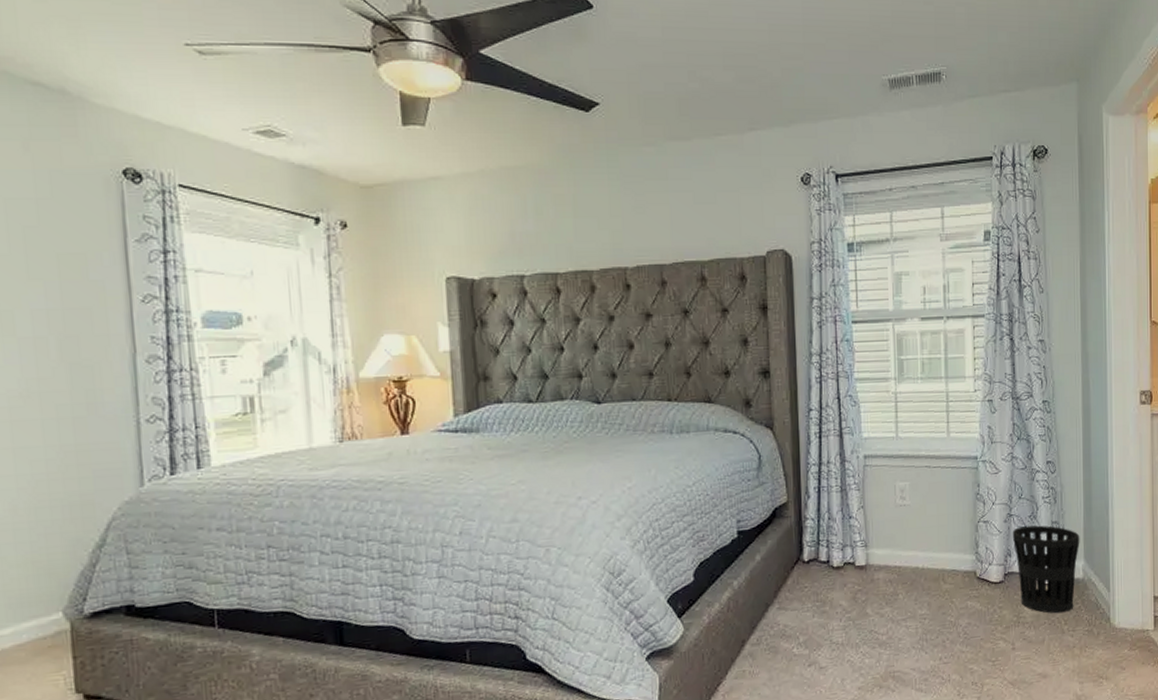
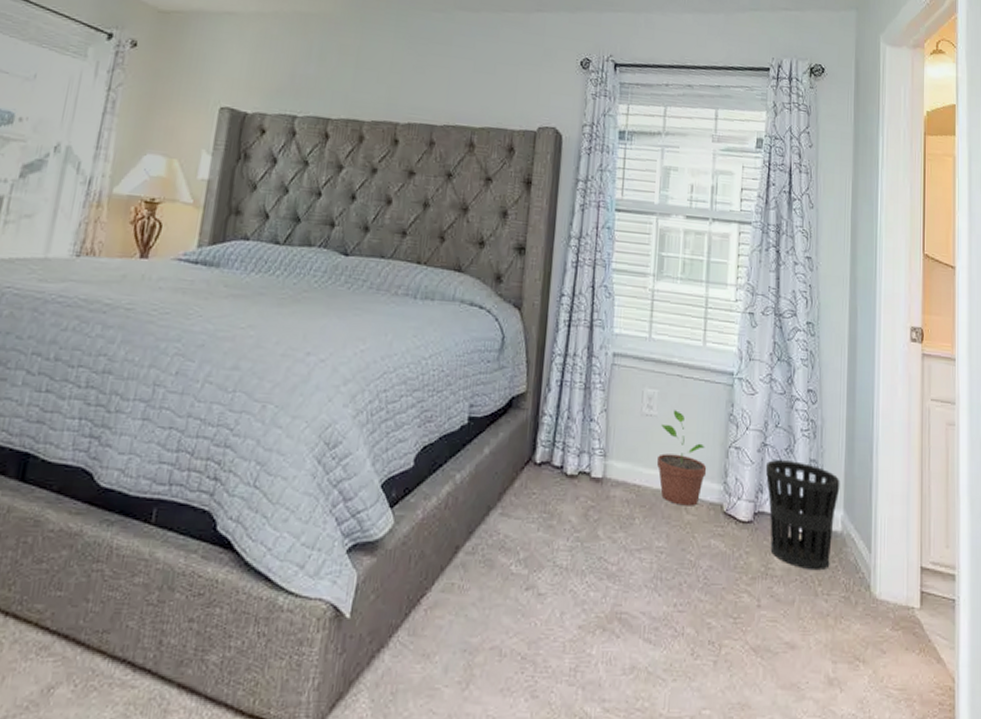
potted plant: none [914,497,960,578] -> present [657,410,707,506]

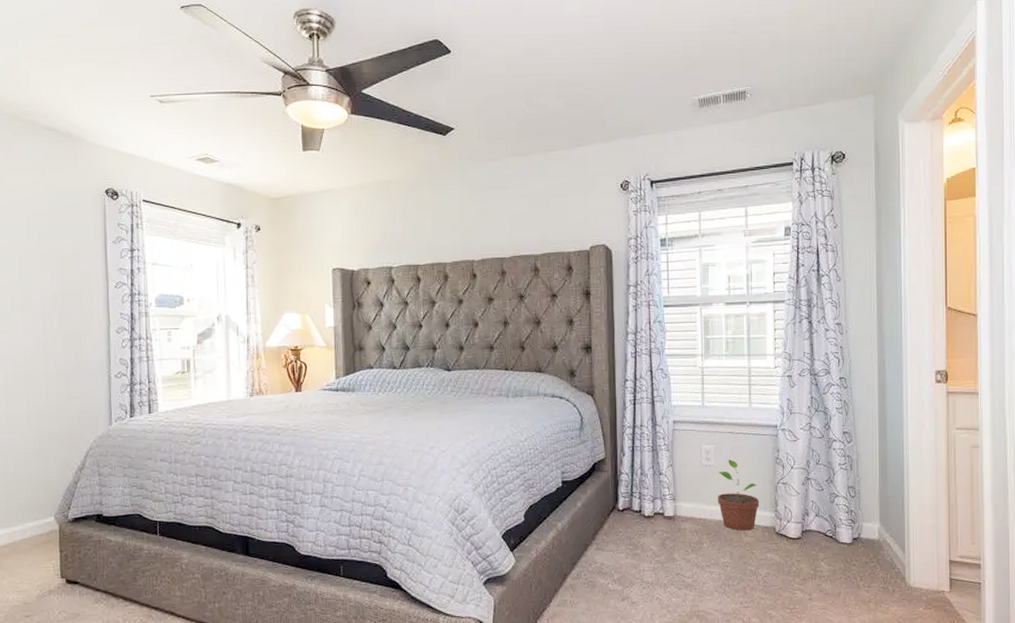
wastebasket: present [765,460,840,571] -> none [809,489,876,570]

